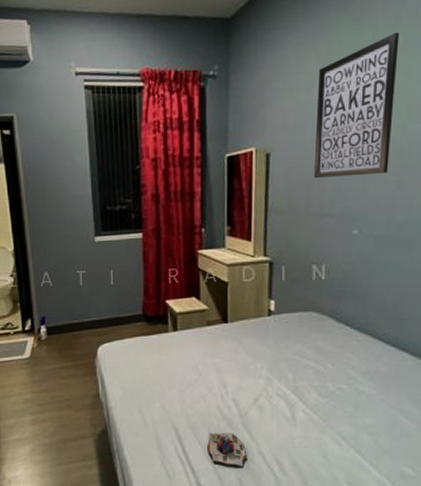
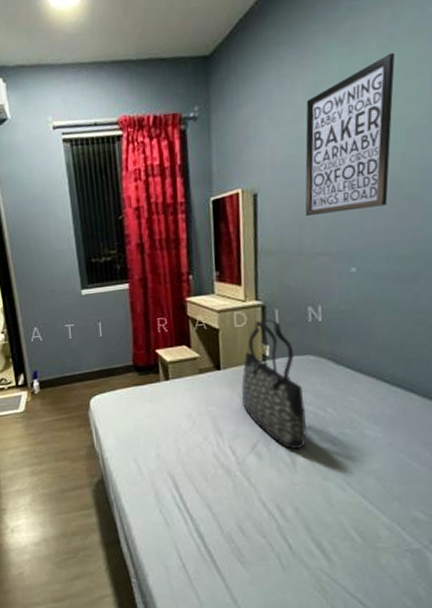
teddy bear: present [207,432,247,467] -> none [205,480,247,514]
tote bag: none [247,275,307,404] -> present [241,319,307,450]

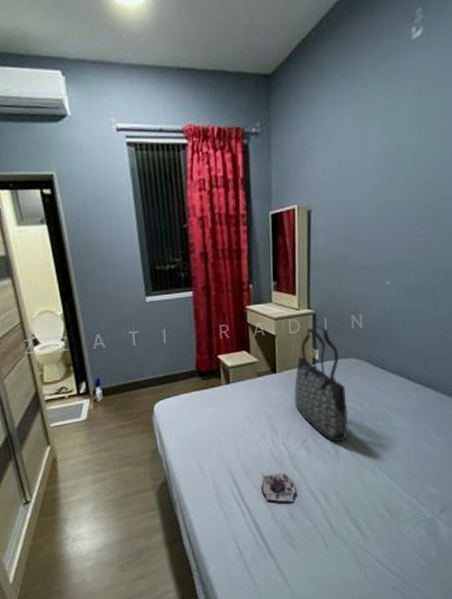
teddy bear: none [205,480,247,514] -> present [261,473,297,504]
wall art: present [305,52,395,217] -> none [351,92,425,234]

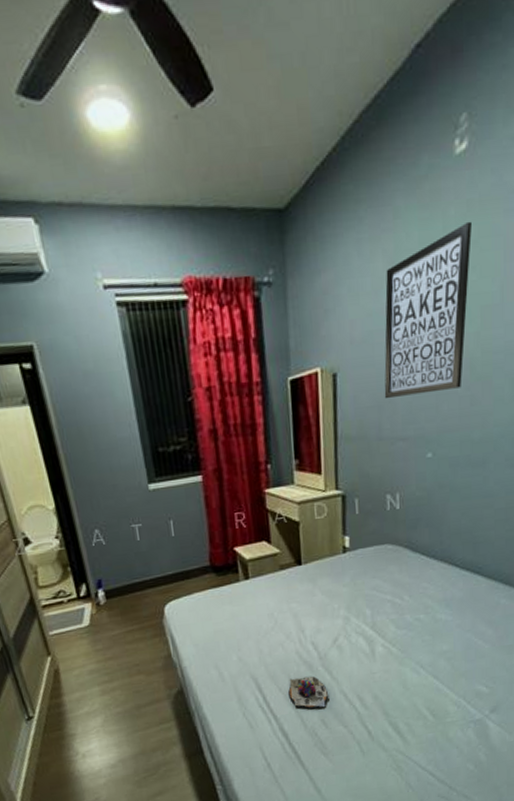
tote bag: present [294,326,348,442] -> none [323,509,385,640]
wall art: none [351,92,425,234] -> present [384,221,472,399]

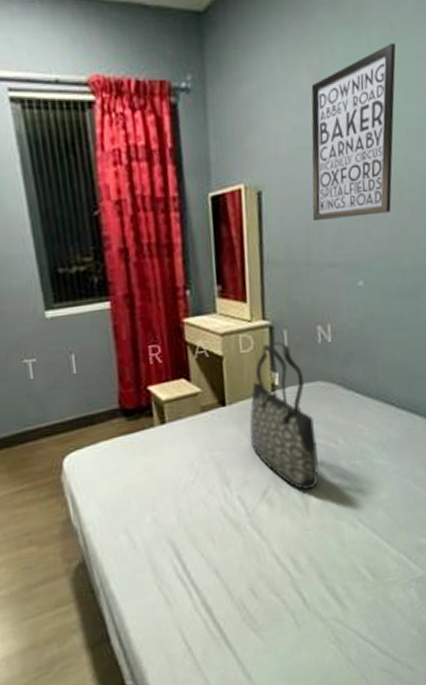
teddy bear: present [288,676,329,710] -> none [212,536,259,577]
tote bag: none [323,509,385,640] -> present [249,341,319,491]

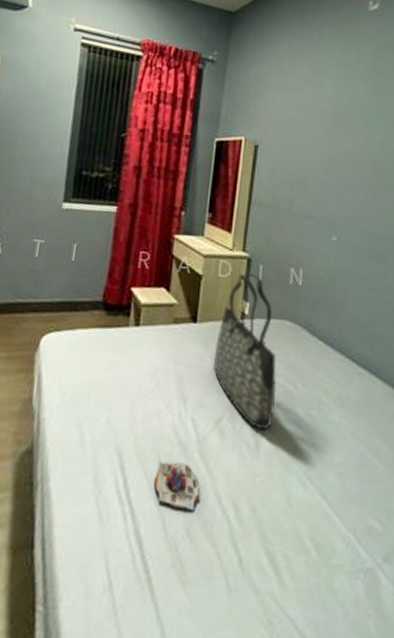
teddy bear: none [212,536,259,577] -> present [154,461,201,512]
wall art: present [311,42,396,222] -> none [298,57,380,184]

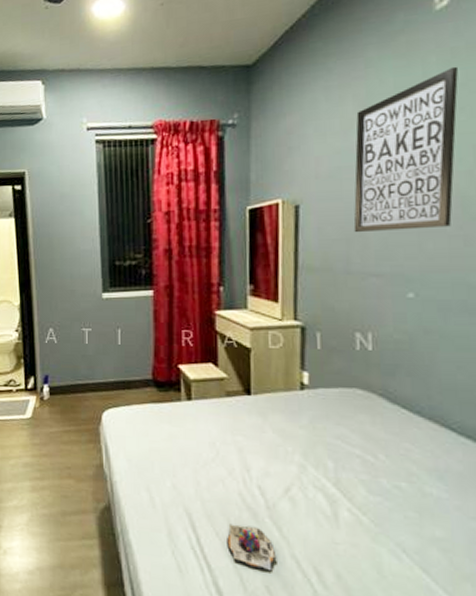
tote bag: present [214,273,277,430] -> none [275,342,352,500]
wall art: none [298,57,380,184] -> present [353,66,458,233]

